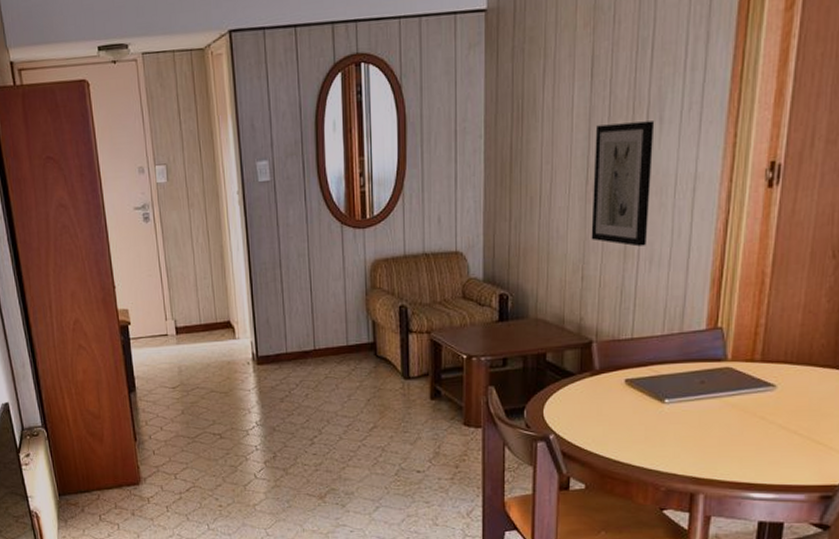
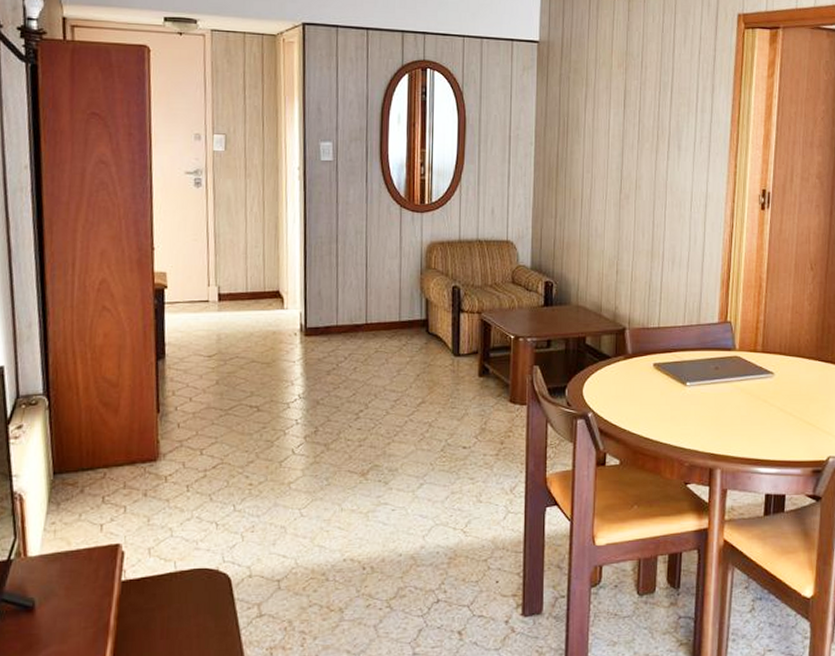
wall art: present [591,121,655,247] -> none [624,146,674,249]

